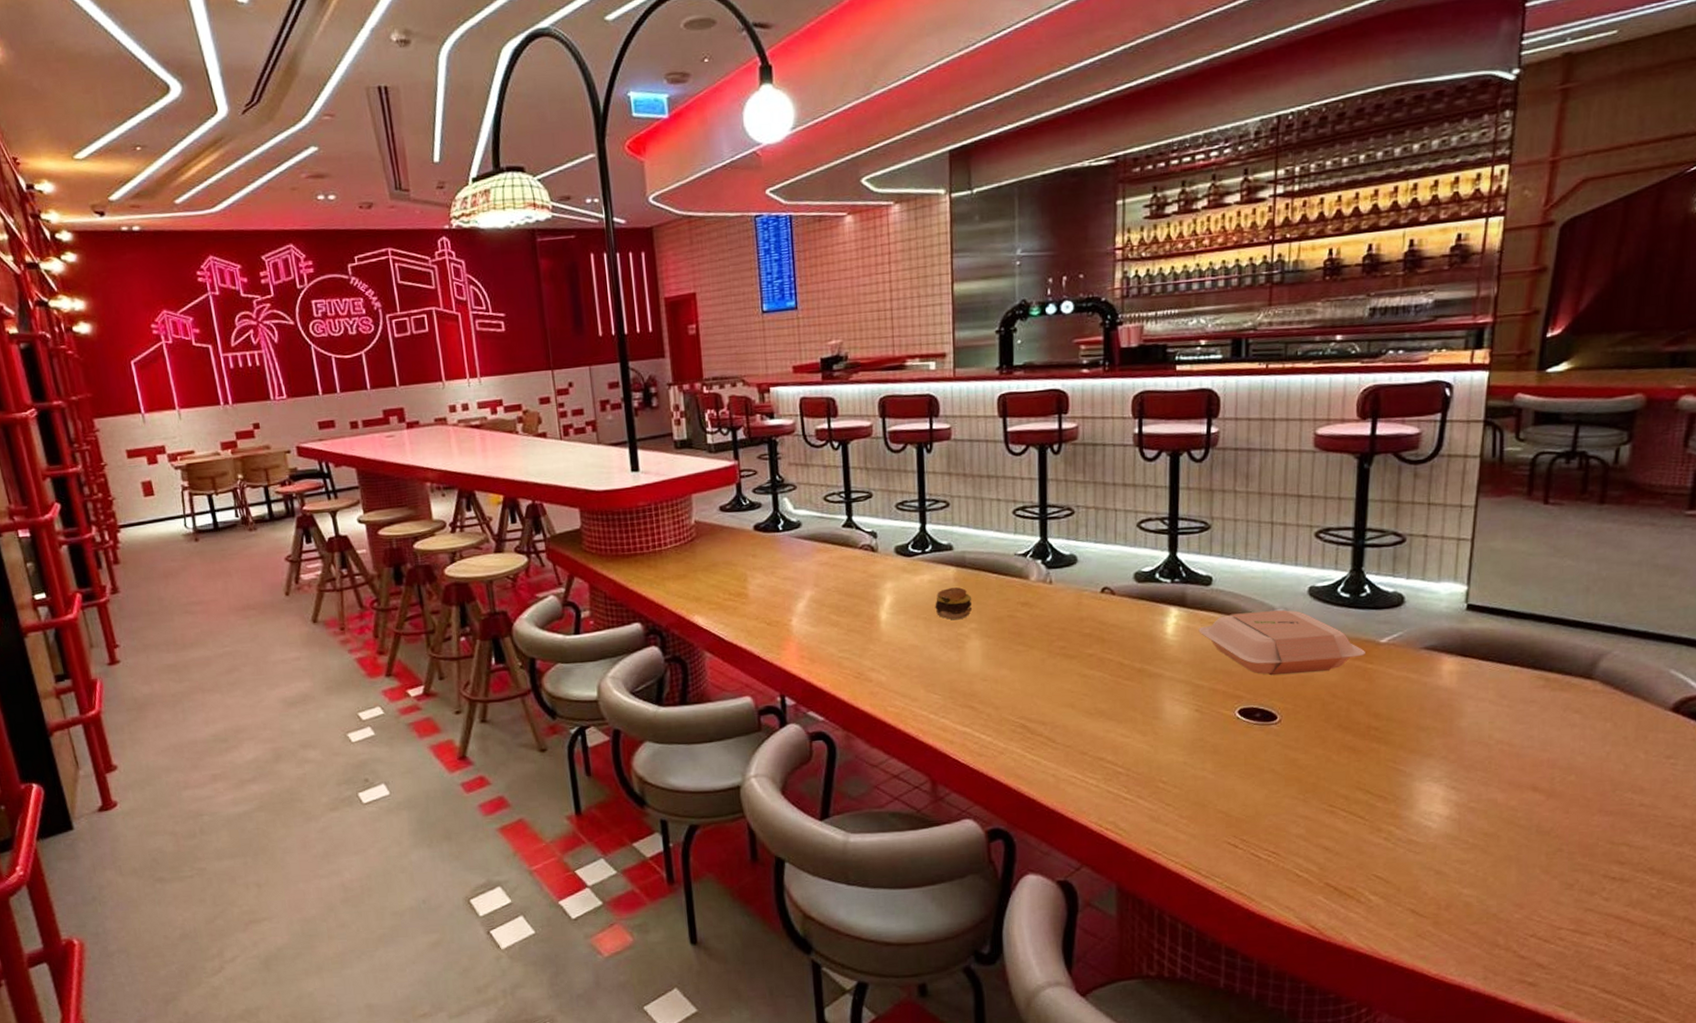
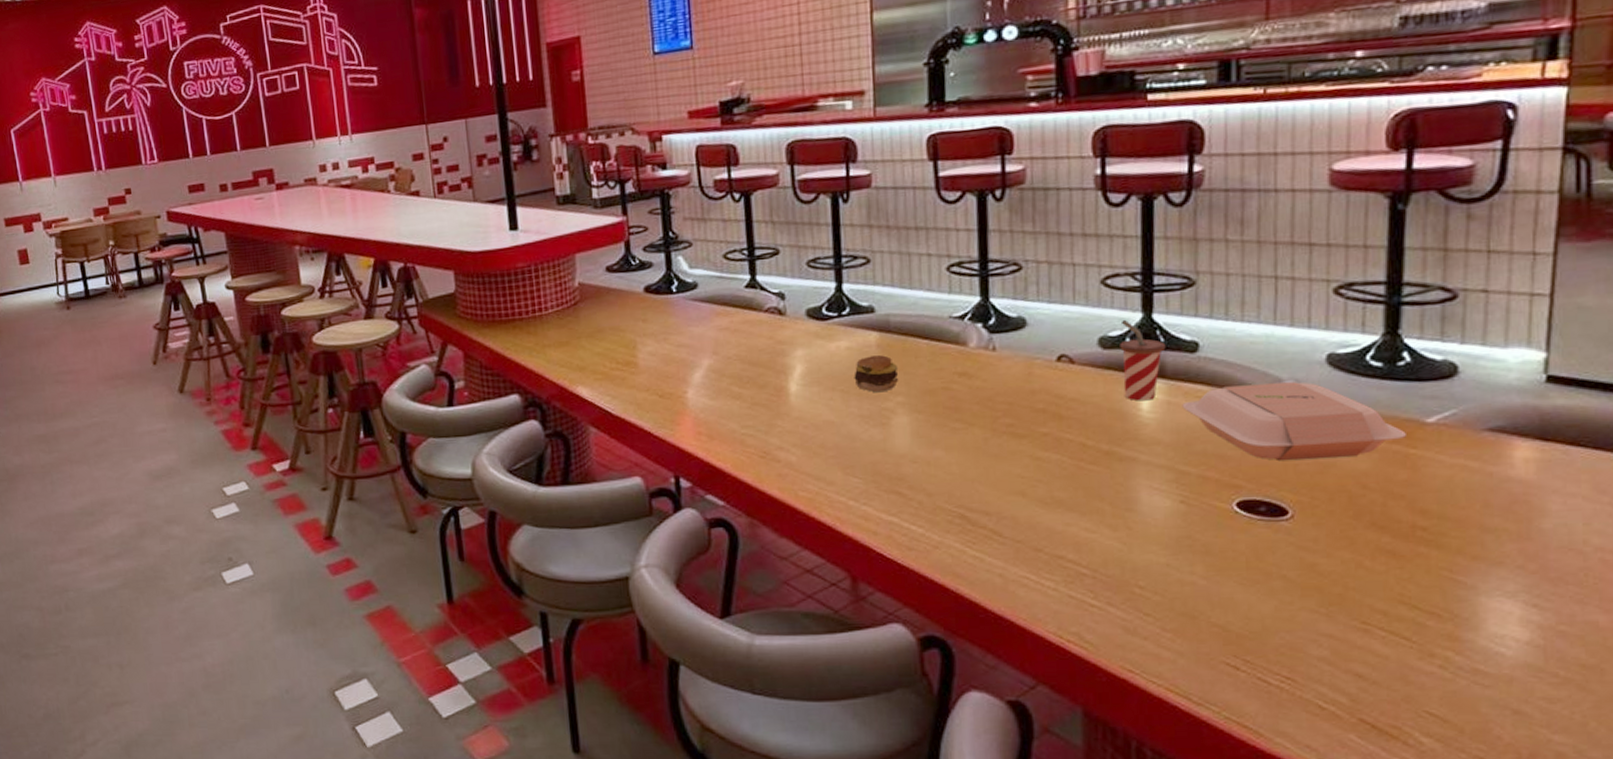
beverage cup: none [1151,557,1187,627] -> present [1120,319,1166,401]

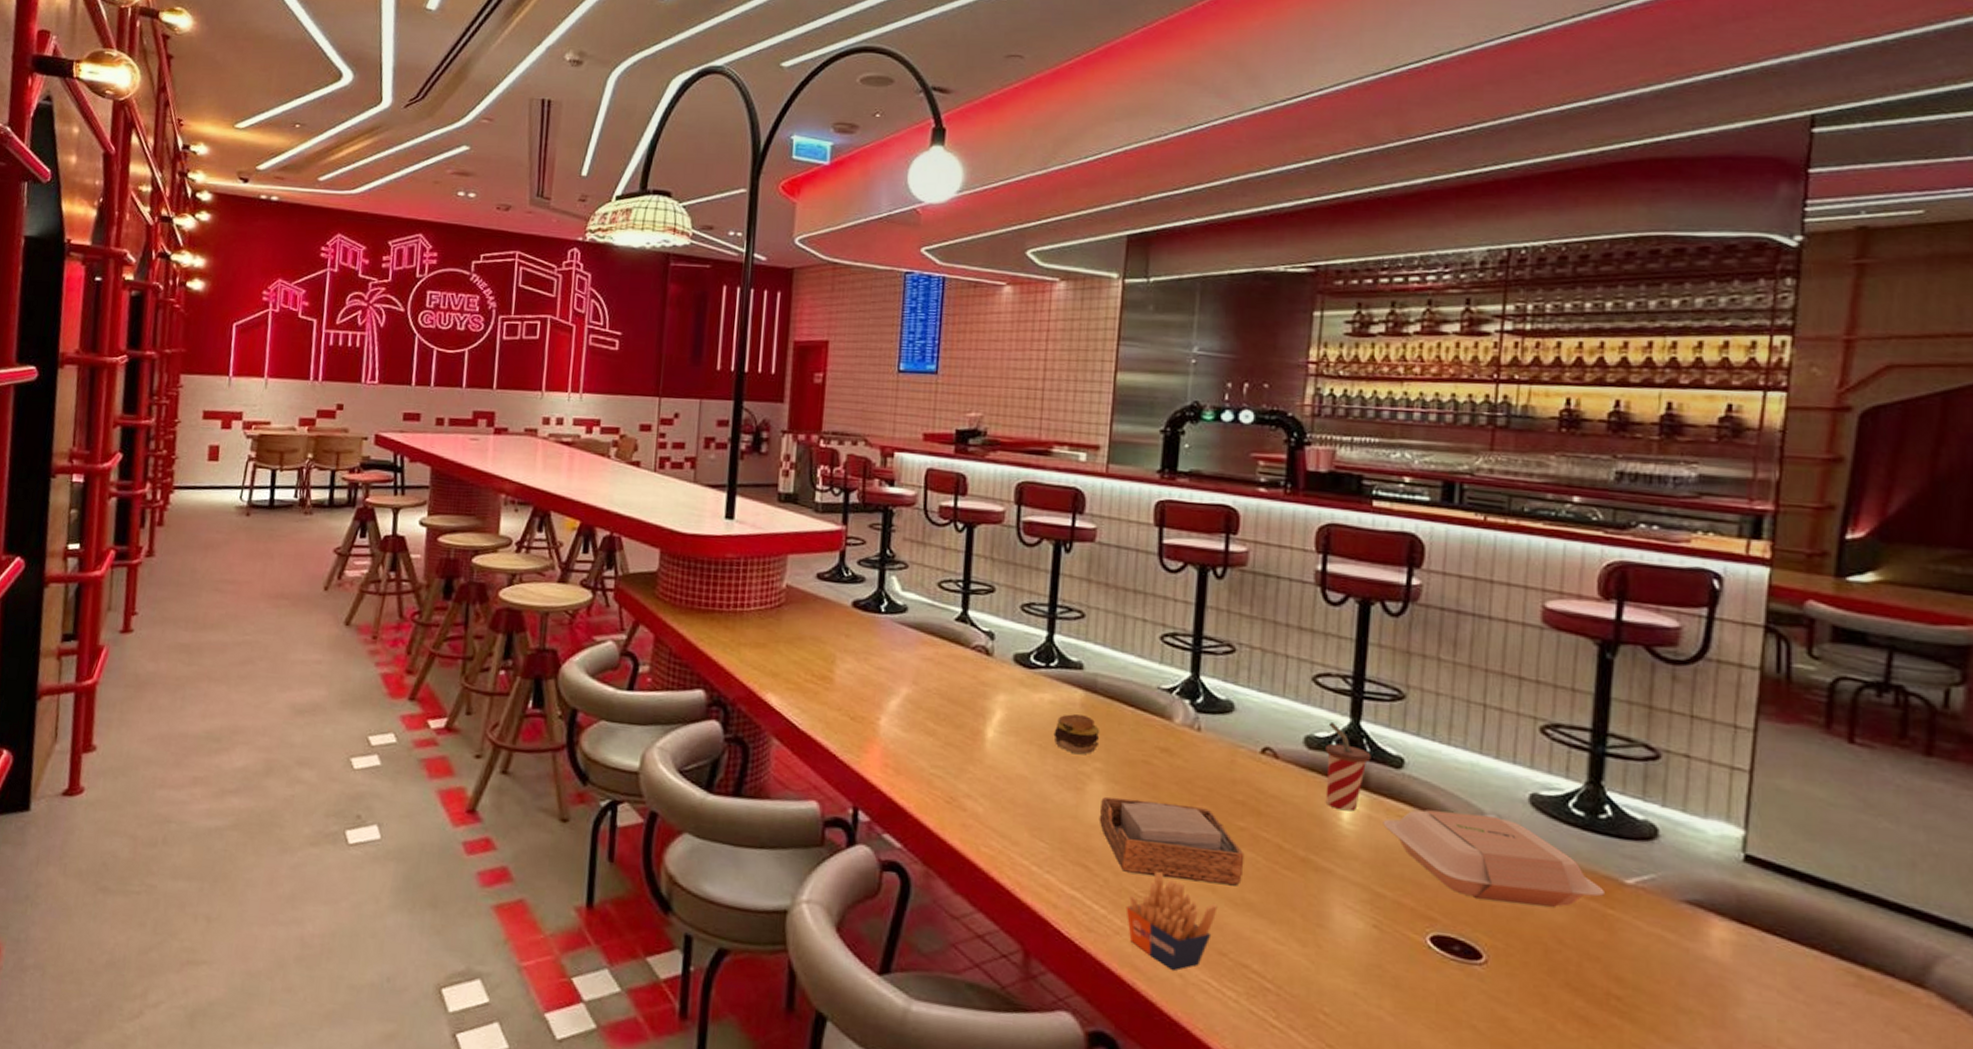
napkin holder: none [906,421,1050,492] -> present [1099,796,1245,886]
french fries: none [942,487,1029,573] -> present [1126,872,1218,972]

